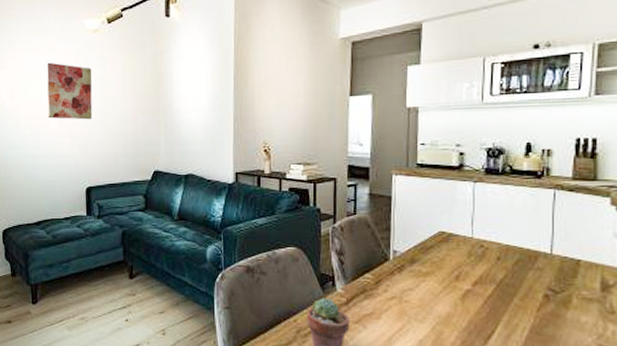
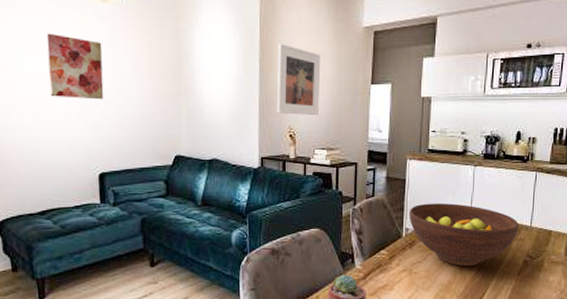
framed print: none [251,59,296,130] -> present [276,43,321,116]
fruit bowl: none [396,223,535,298] -> present [409,203,519,267]

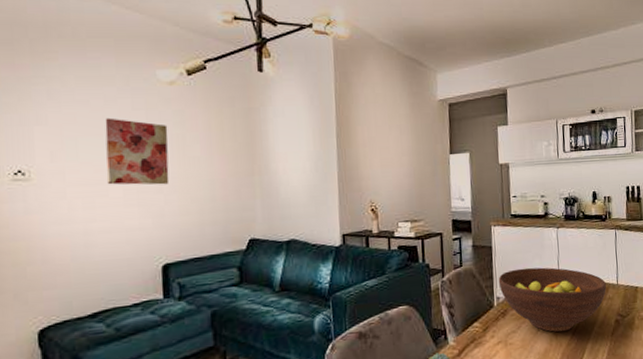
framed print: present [276,43,321,116] -> none [355,118,400,189]

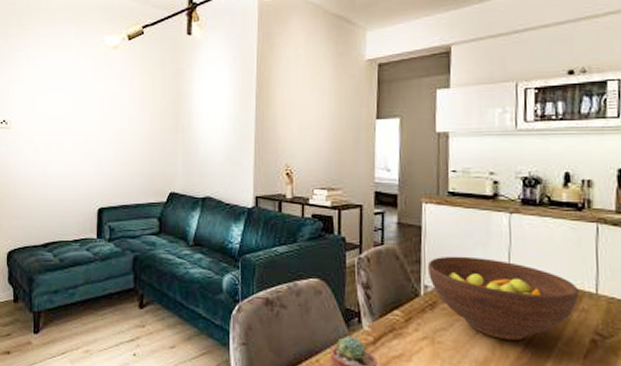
wall art: present [105,117,170,185] -> none [62,78,110,137]

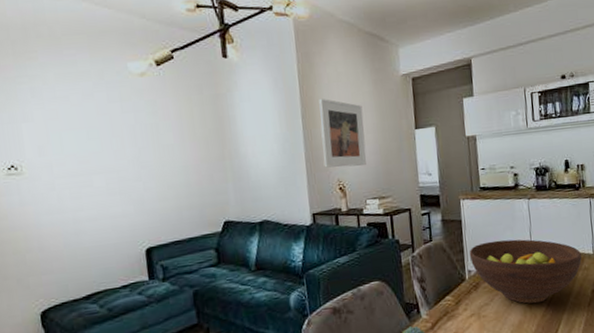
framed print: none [273,79,320,153] -> present [319,98,366,168]

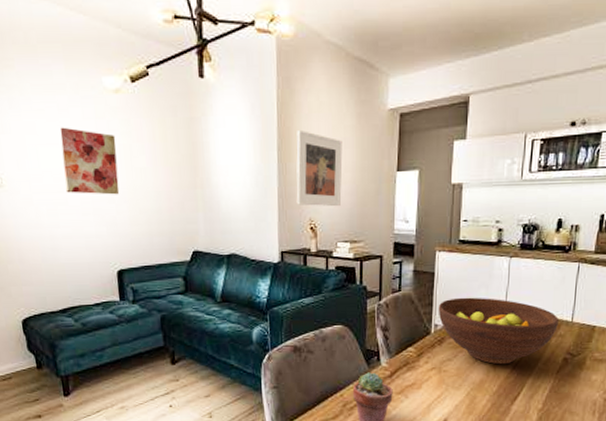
wall art: none [84,111,147,175] -> present [59,127,120,195]

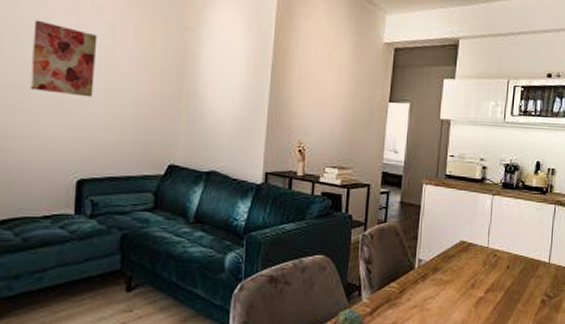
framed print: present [296,129,343,207] -> none [286,51,338,132]
fruit bowl: present [438,297,558,365] -> none [422,232,537,305]

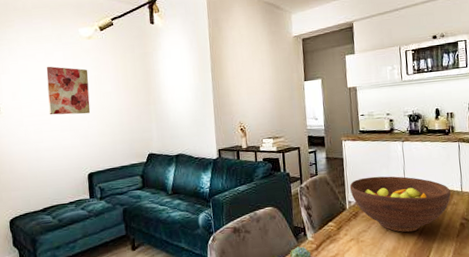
fruit bowl: none [422,232,537,305] -> present [349,176,451,233]

